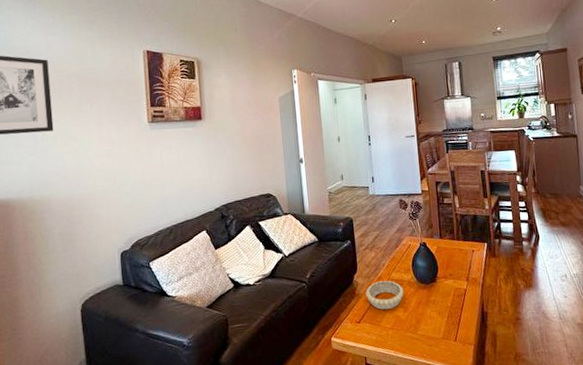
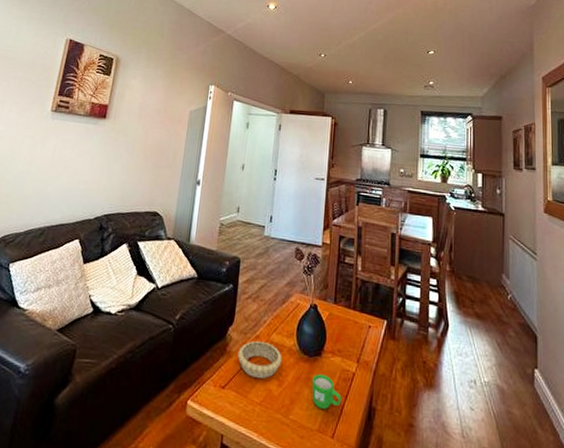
mug: none [431,295,459,322] -> present [311,373,342,409]

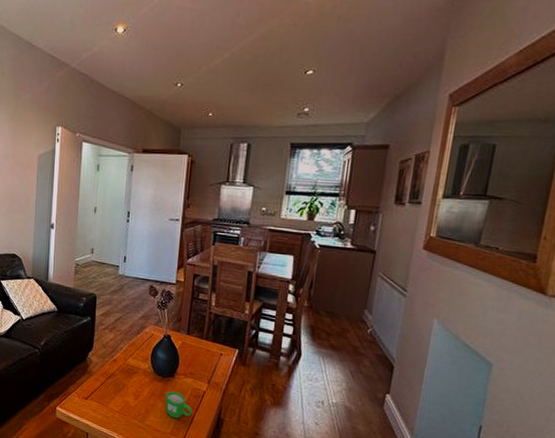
decorative bowl: present [237,340,282,379] -> none [98,363,138,394]

